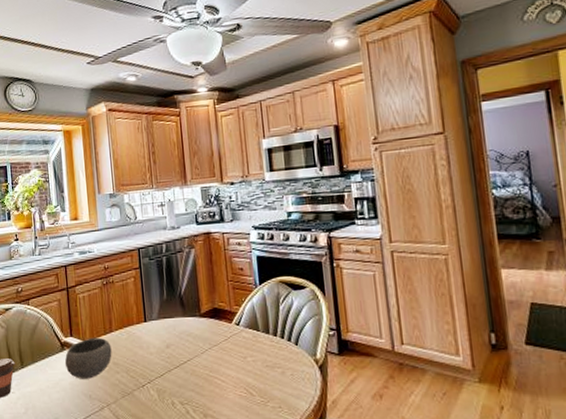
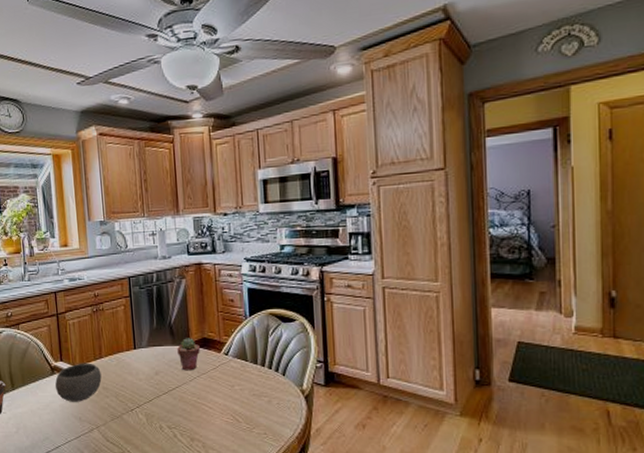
potted succulent: none [188,308,211,343] -> present [177,338,200,371]

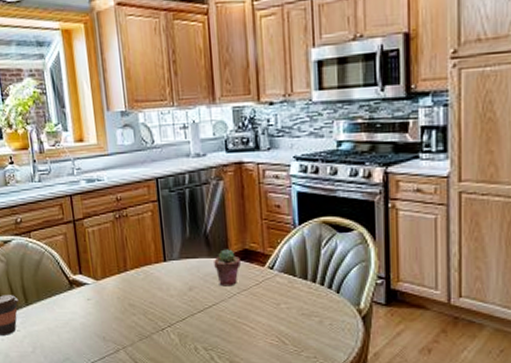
bowl: present [54,363,102,402] -> none [74,276,128,320]

